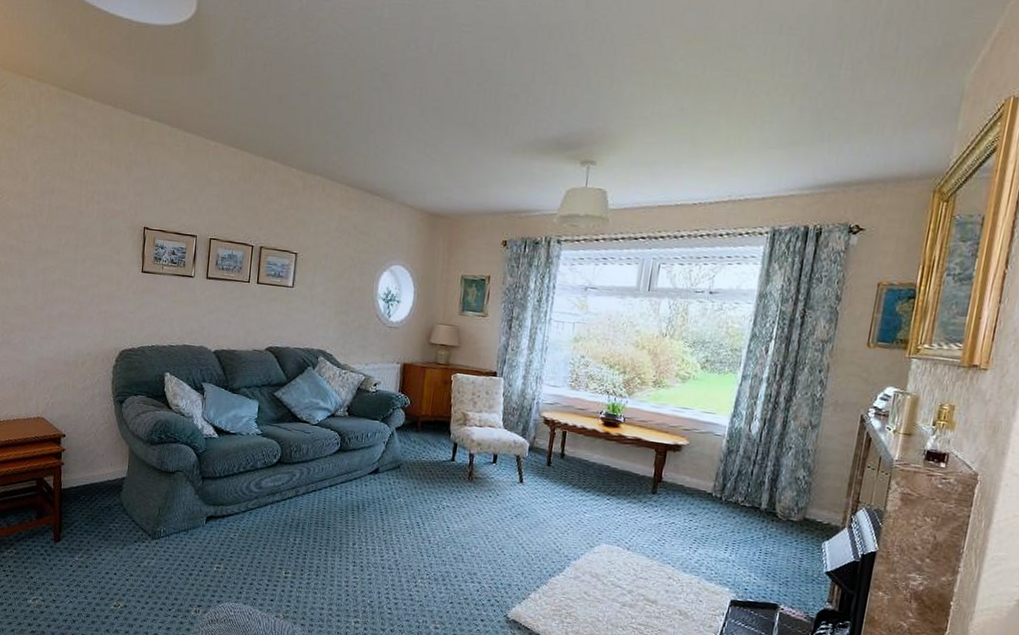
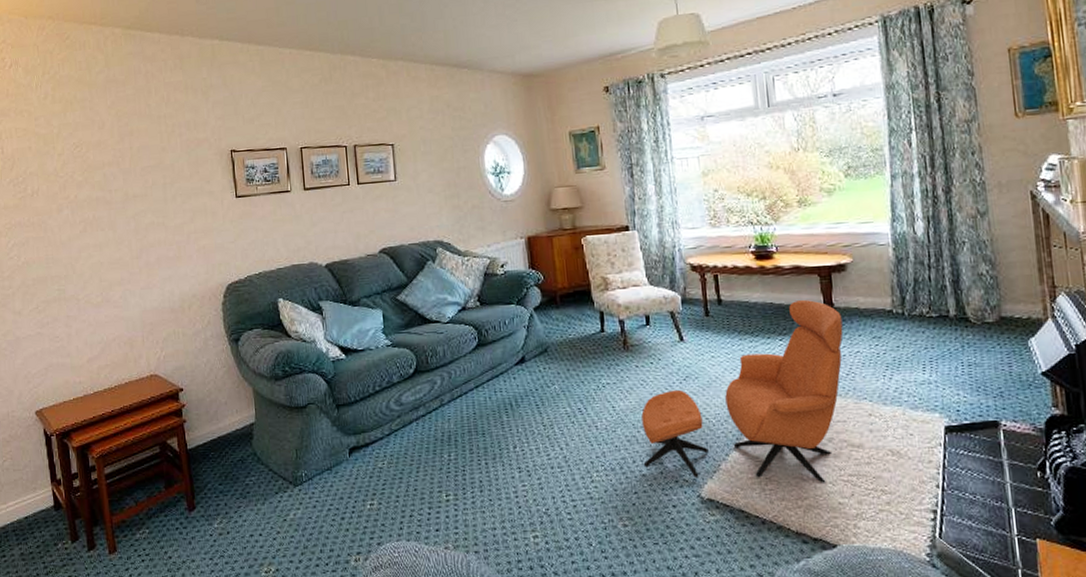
armchair: none [463,468,667,627] -> present [641,299,843,483]

